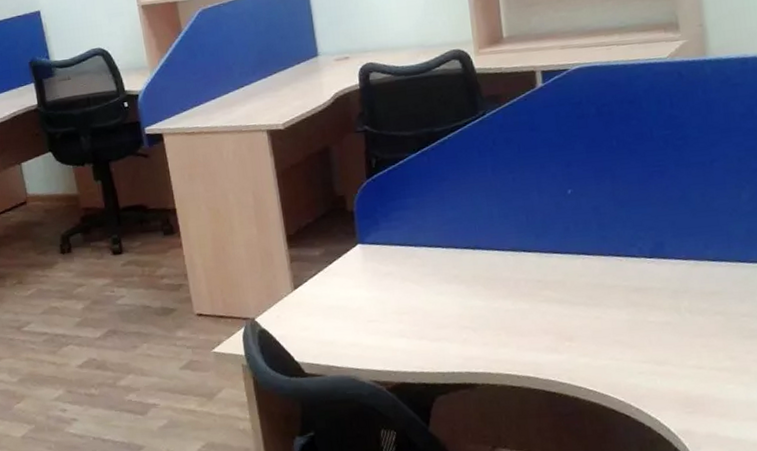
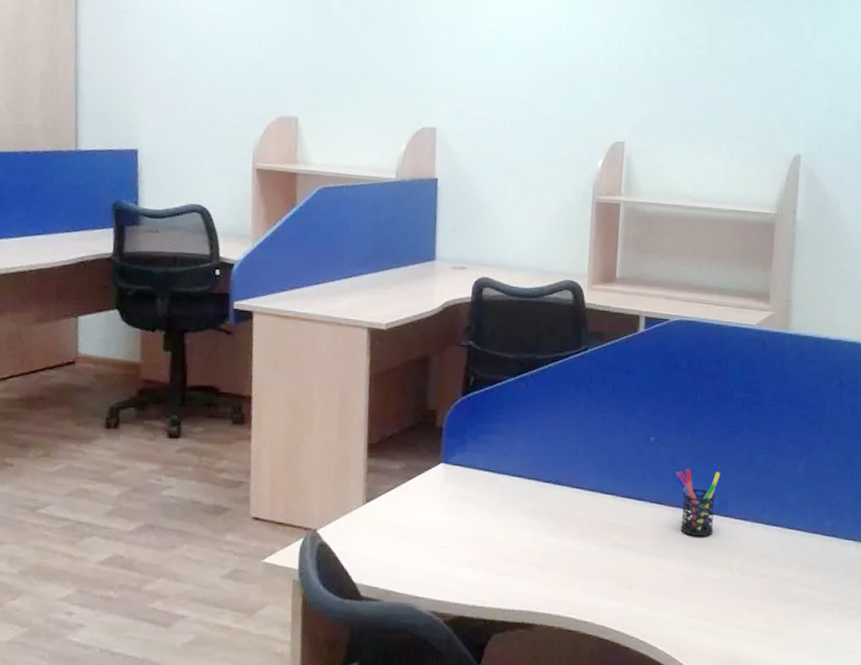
pen holder: none [601,214,653,283] -> present [675,468,721,537]

